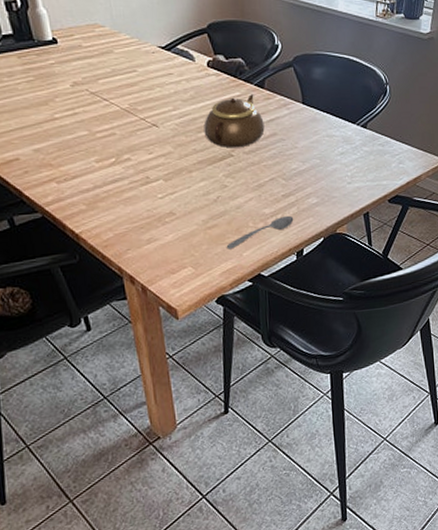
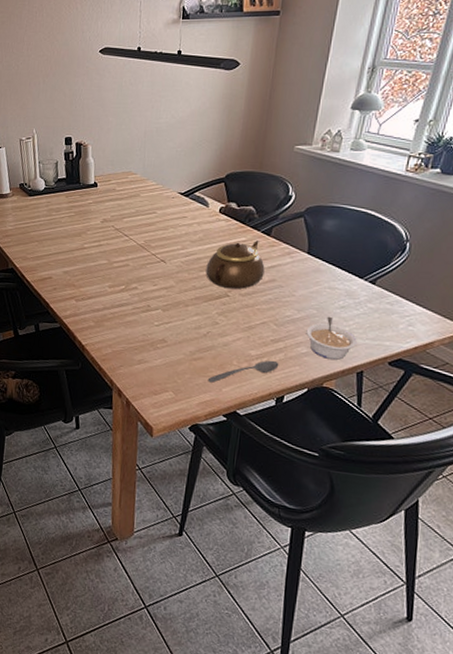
legume: none [313,164,360,206] -> present [306,316,358,360]

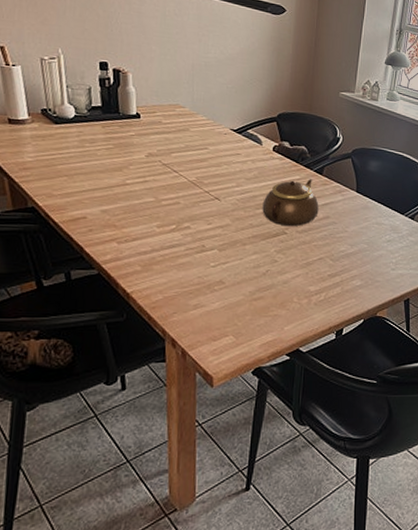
soupspoon: present [207,360,279,383] -> none [269,295,337,322]
legume: present [306,316,358,360] -> none [359,250,404,290]

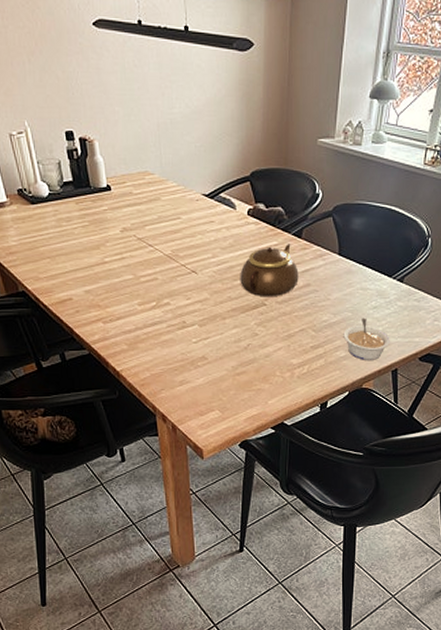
legume: none [359,250,404,290] -> present [343,318,391,360]

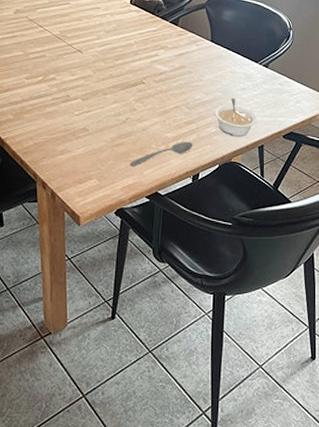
teapot: present [240,244,299,297] -> none [121,30,175,77]
soupspoon: none [252,367,320,396] -> present [129,141,193,167]

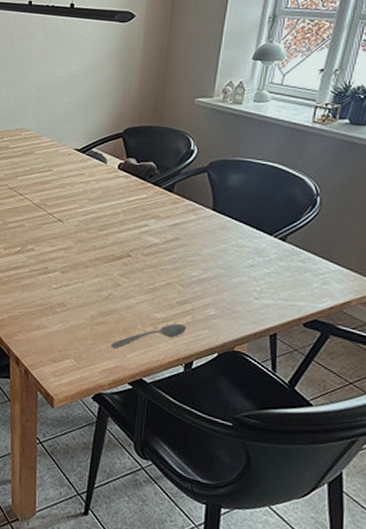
legume: present [214,98,258,136] -> none [214,276,270,322]

